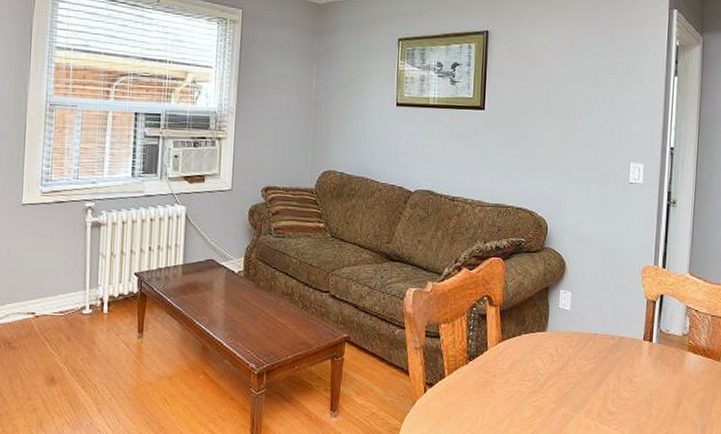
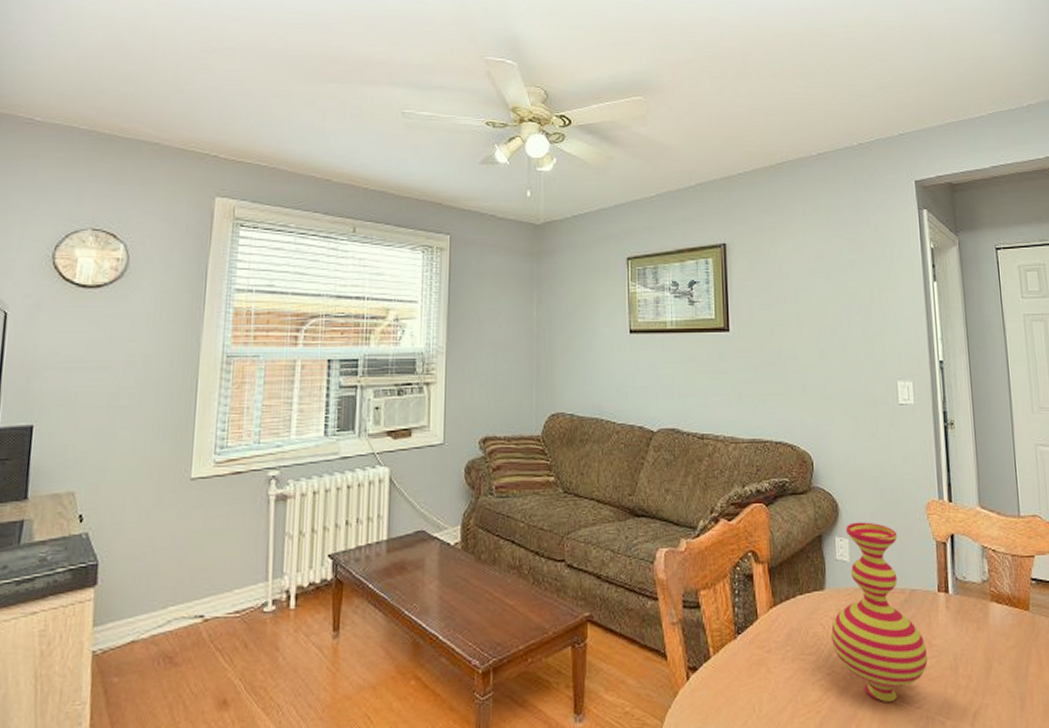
vase: none [548,279,628,423] -> present [831,522,928,702]

